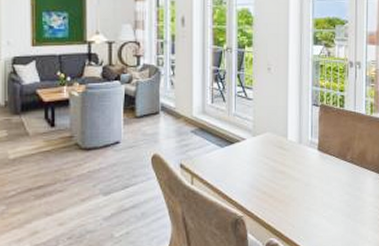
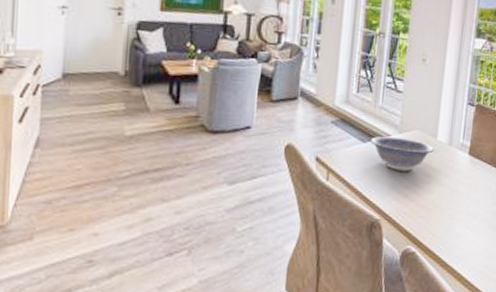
decorative bowl: none [228,140,286,170] -> present [370,136,434,171]

